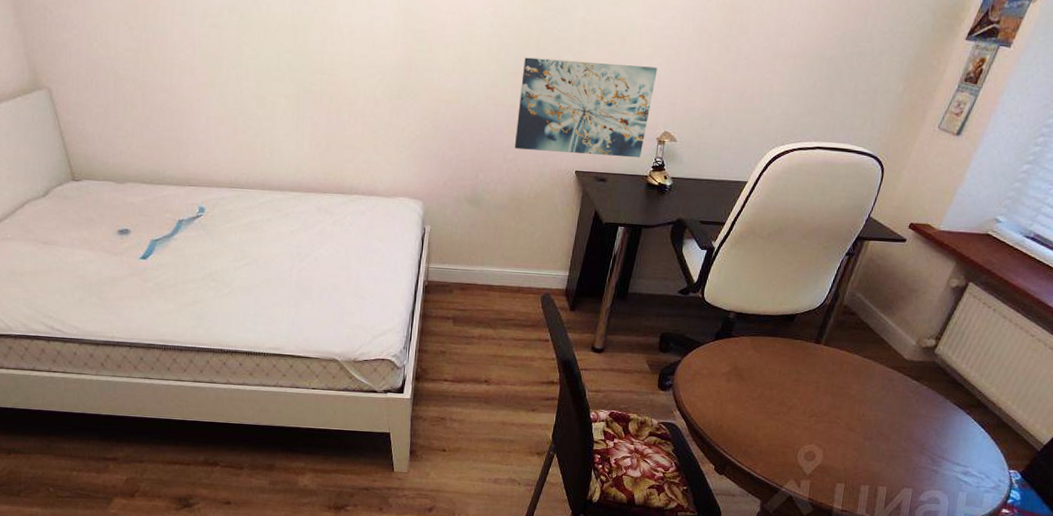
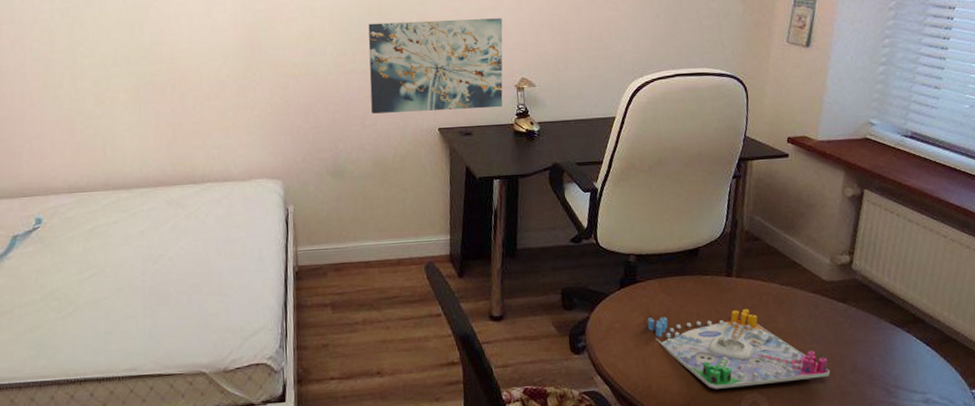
board game: none [731,369,887,441] -> present [647,308,830,389]

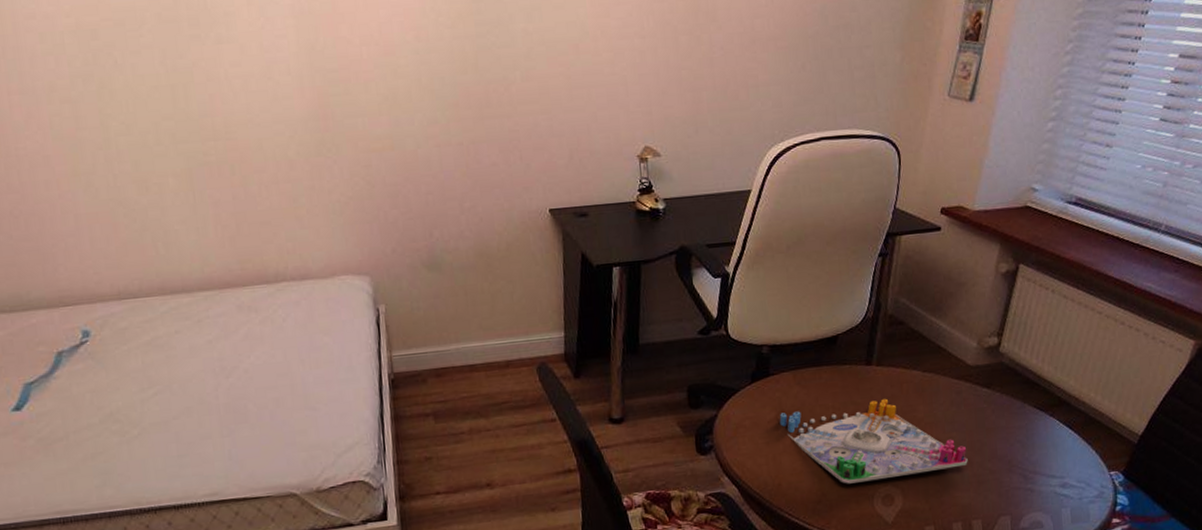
wall art: present [368,18,503,114] -> none [463,73,624,194]

